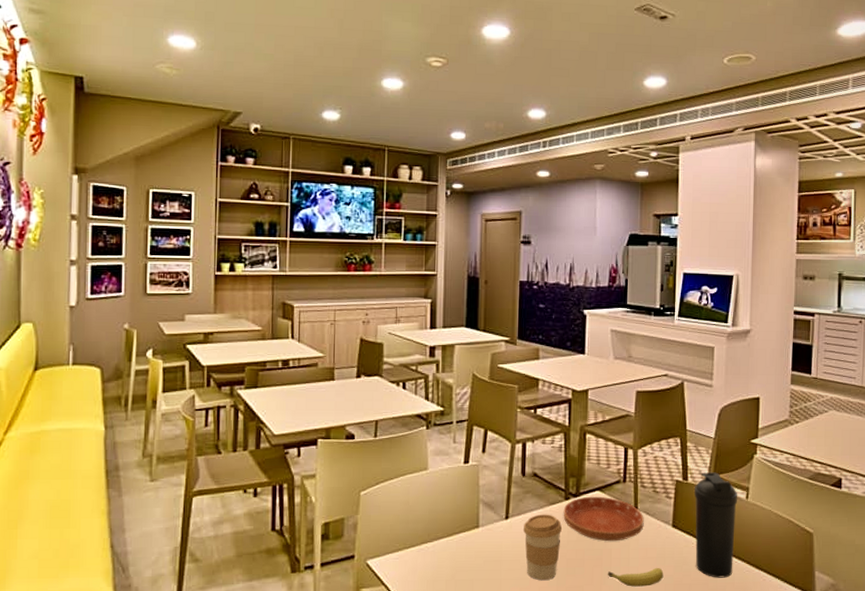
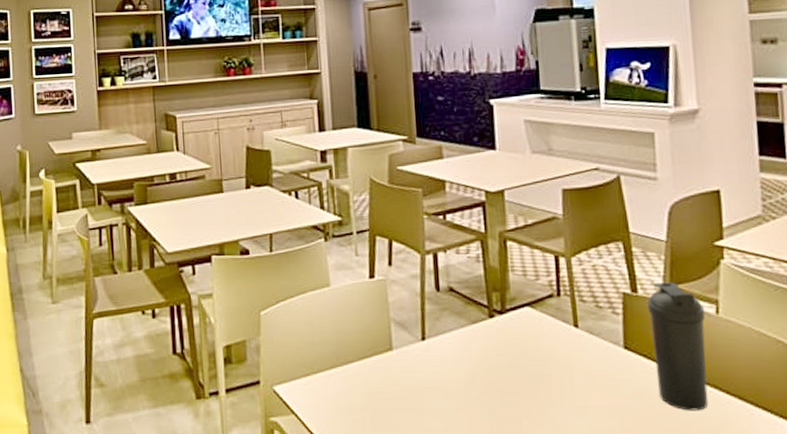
coffee cup: present [524,514,563,581] -> none [443,334,490,412]
saucer: present [563,496,644,542] -> none [488,313,588,366]
fruit: present [608,568,664,587] -> none [549,398,619,420]

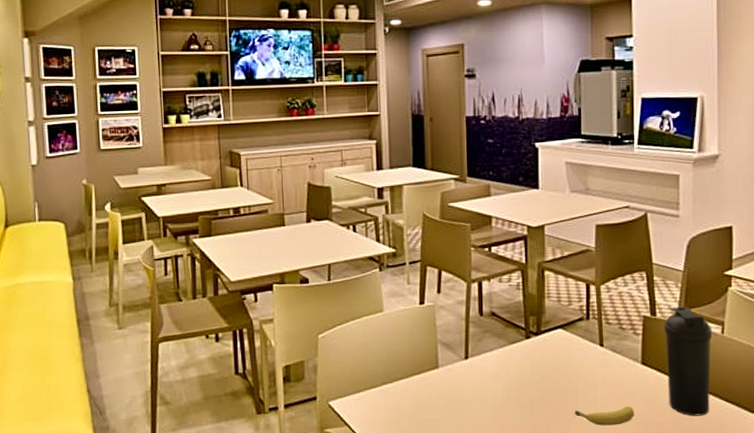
fruit: none [549,398,619,420] -> present [575,406,635,426]

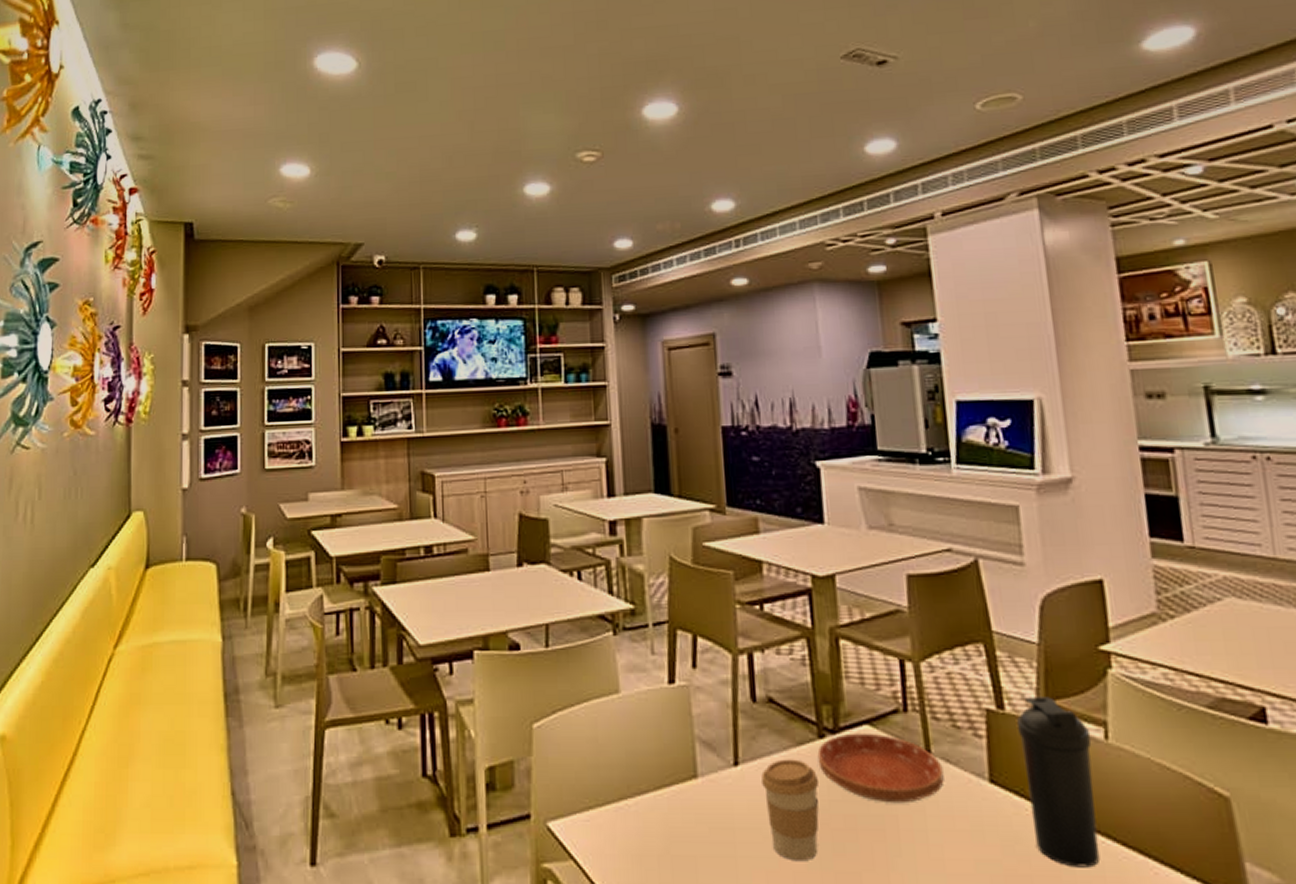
coffee cup: none [484,353,525,420] -> present [761,759,820,862]
saucer: none [524,334,611,380] -> present [817,733,944,804]
fruit: present [575,406,635,426] -> none [896,848,986,877]

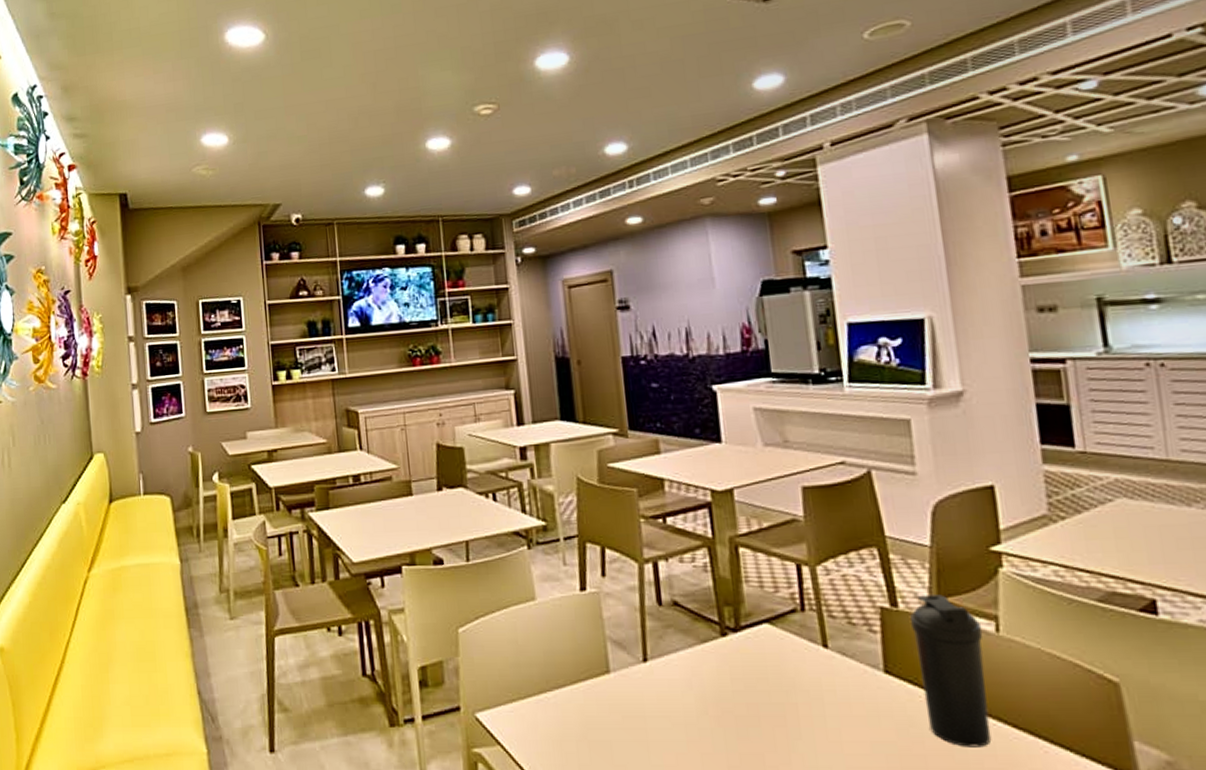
coffee cup: present [761,759,820,862] -> none [669,655,724,745]
saucer: present [817,733,944,804] -> none [720,630,841,693]

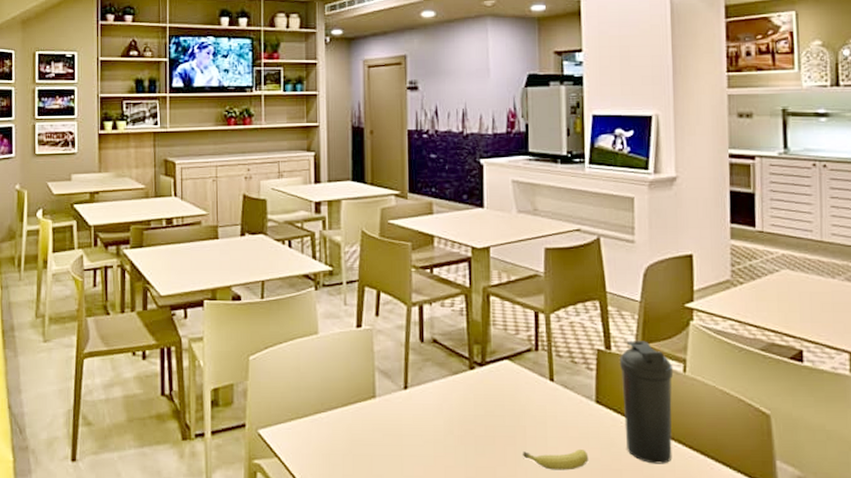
fruit: none [797,731,882,757] -> present [523,450,589,470]

